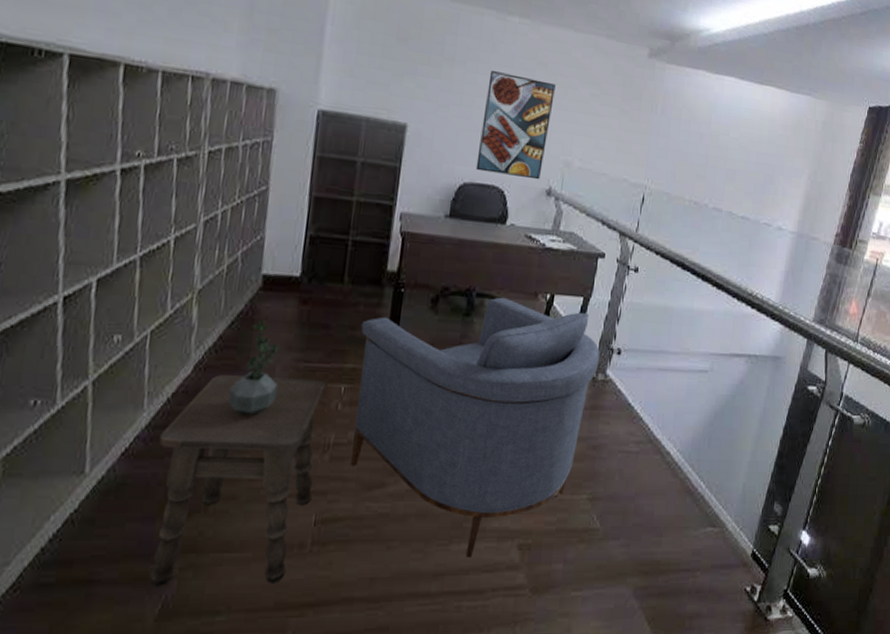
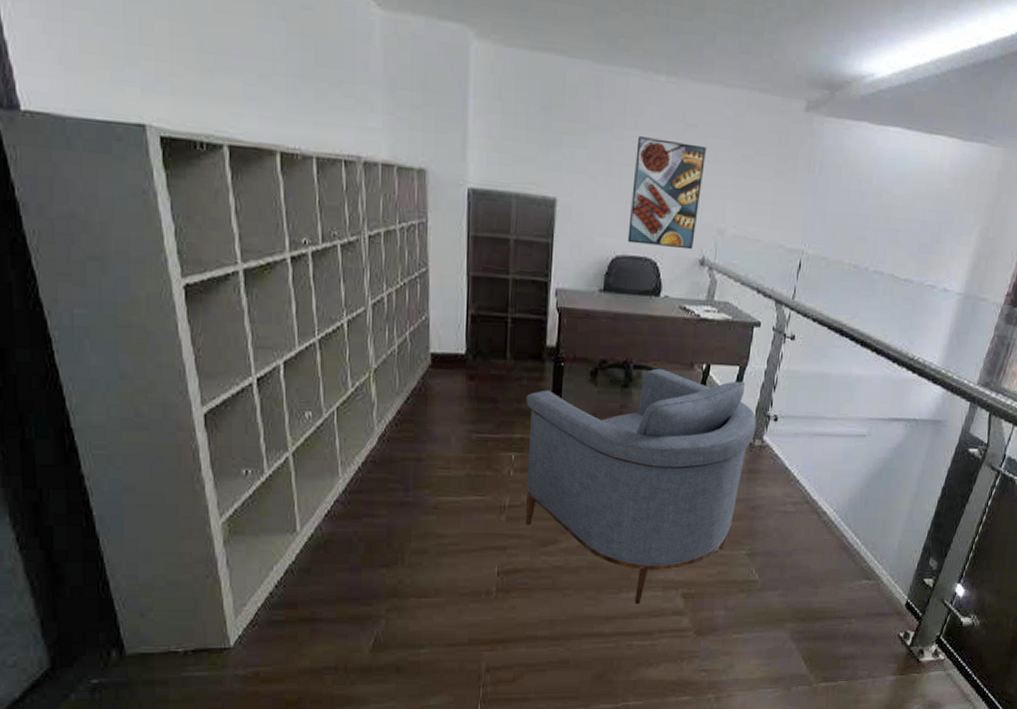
side table: present [150,375,326,586] -> none [356,446,498,624]
potted plant: present [228,319,284,416] -> none [412,394,456,481]

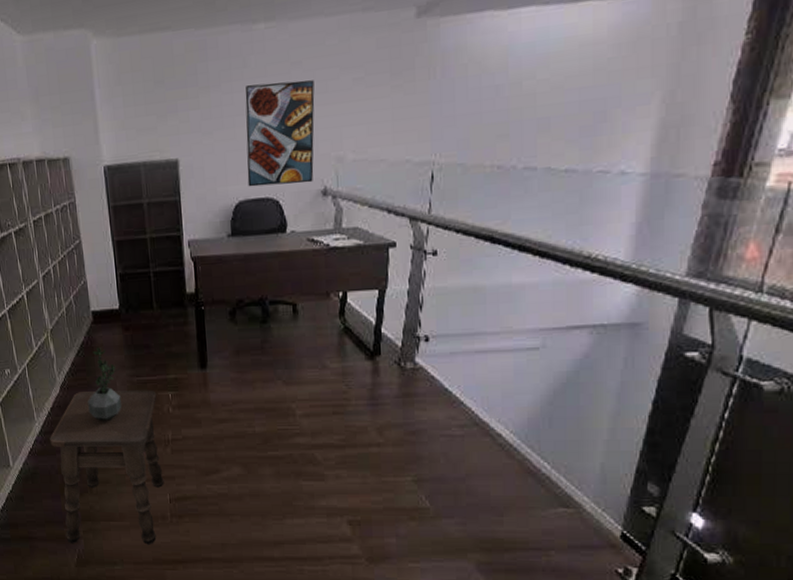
side table: none [356,446,498,624] -> present [50,390,164,545]
potted plant: none [412,394,456,481] -> present [88,346,121,421]
armchair: present [524,368,756,605] -> none [174,301,405,531]

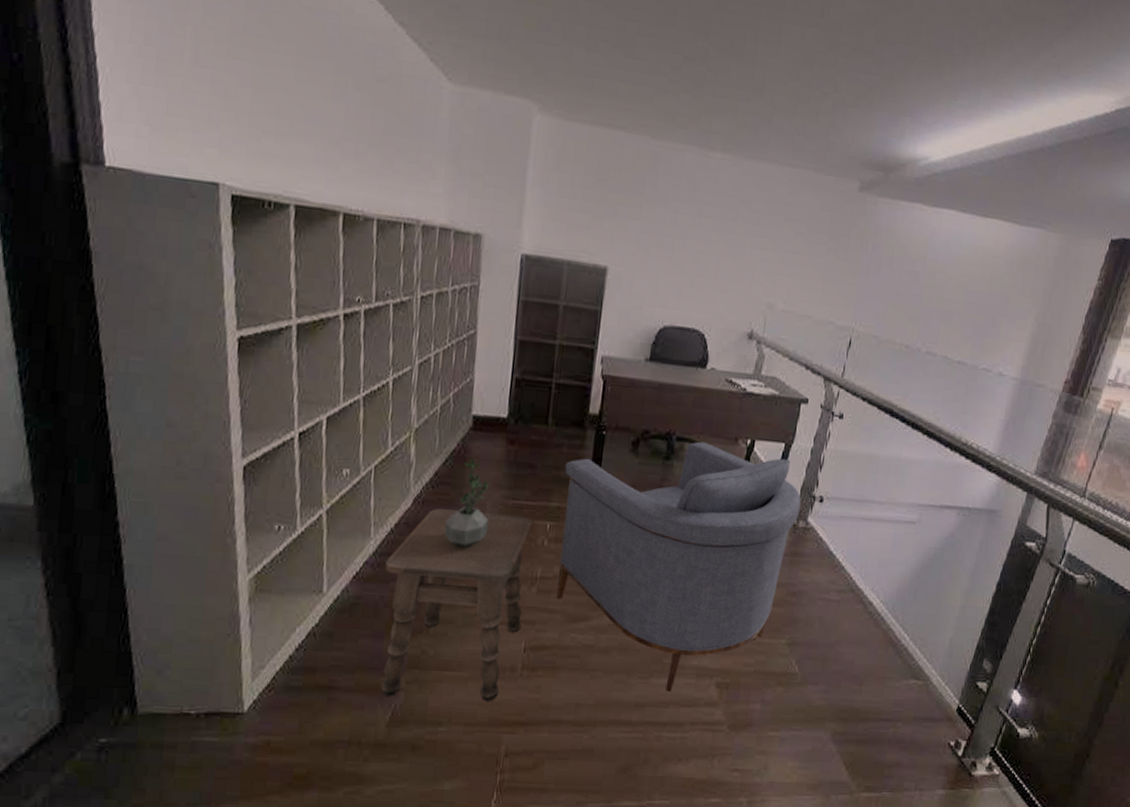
armchair: none [174,301,405,531] -> present [555,441,801,693]
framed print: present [245,80,315,187] -> none [676,210,759,323]

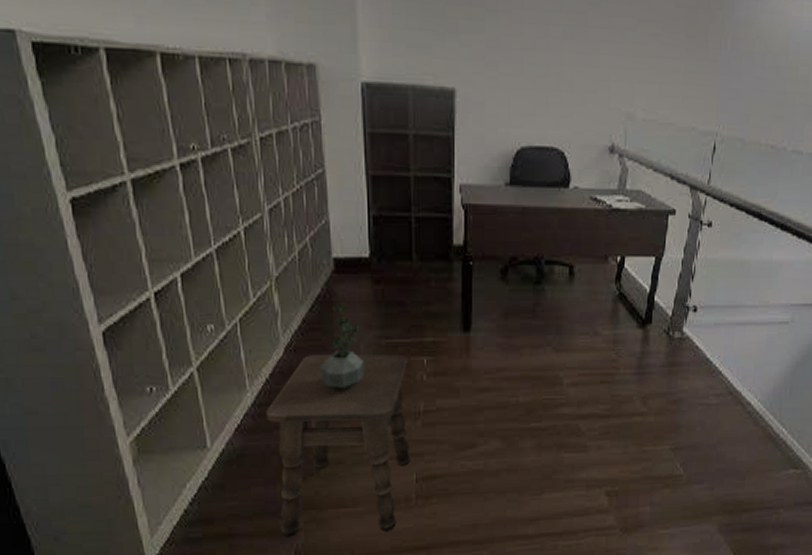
armchair: present [555,441,801,693] -> none [435,263,675,505]

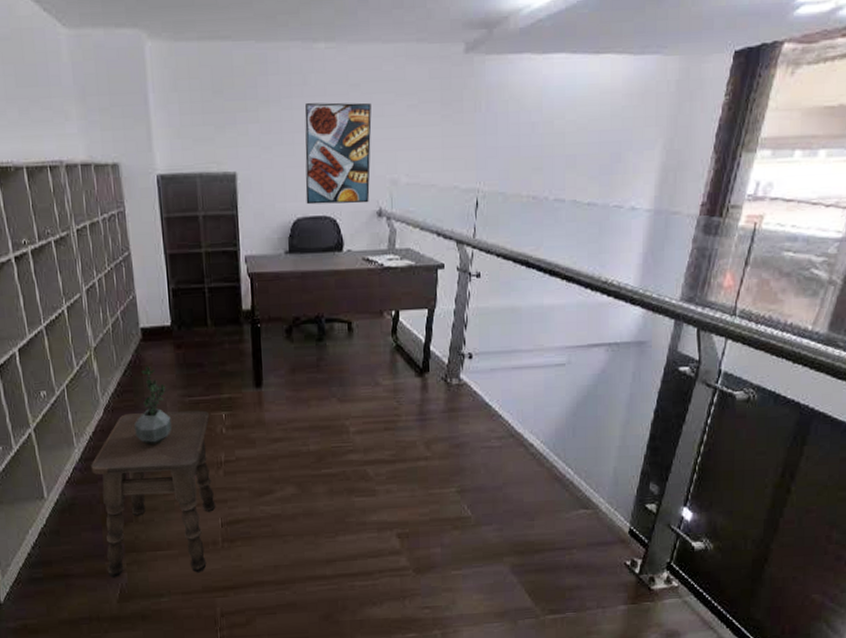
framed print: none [532,18,611,137] -> present [304,102,372,205]

